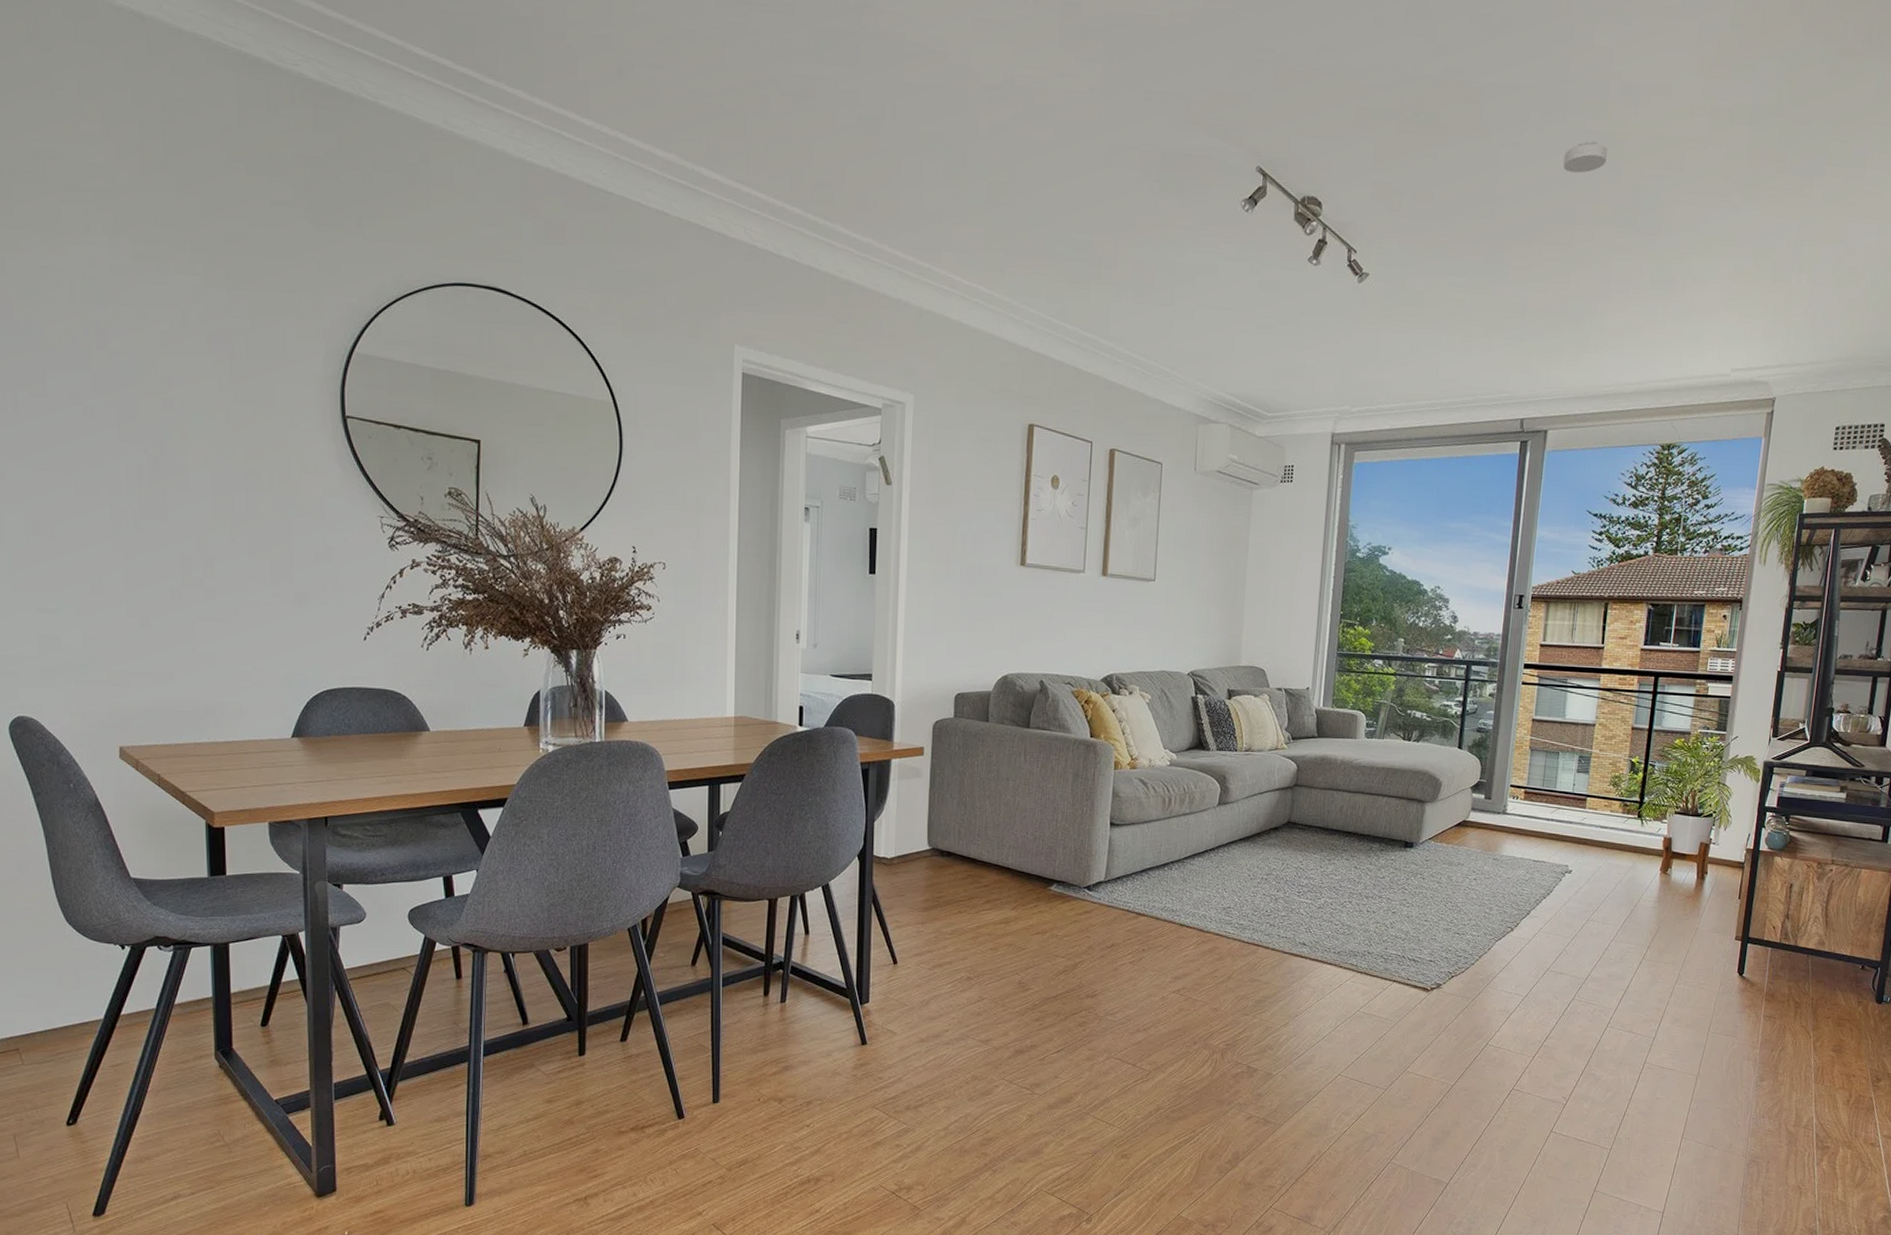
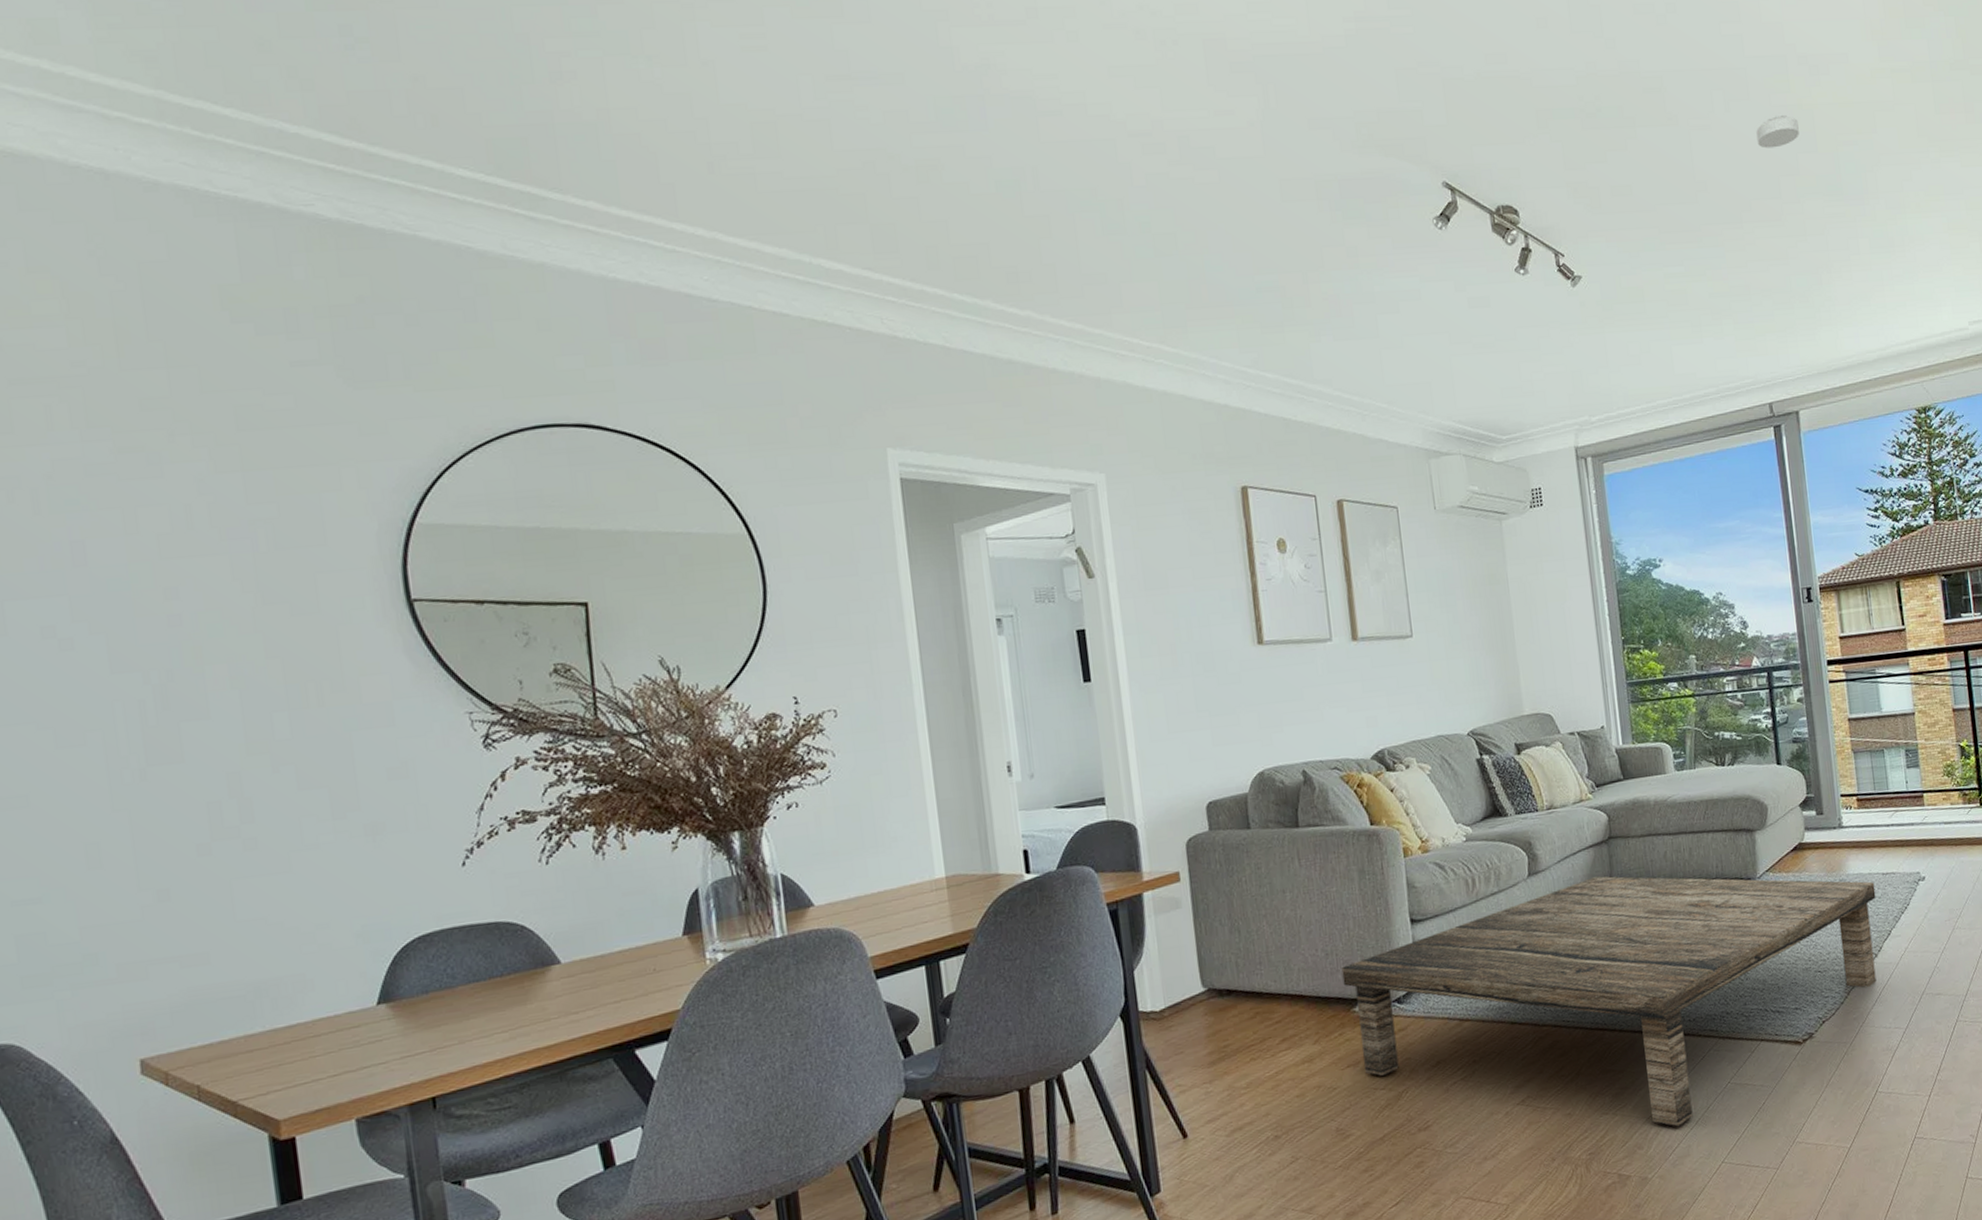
coffee table: none [1045,816,1525,1038] -> present [1341,876,1877,1127]

